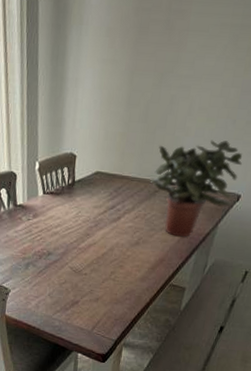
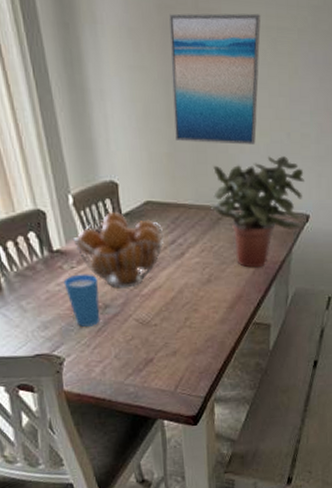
cup: none [20,225,47,268] -> present [63,274,100,327]
fruit basket: none [33,178,106,241] -> present [72,212,164,288]
wall art: none [131,13,228,130] -> present [169,13,261,146]

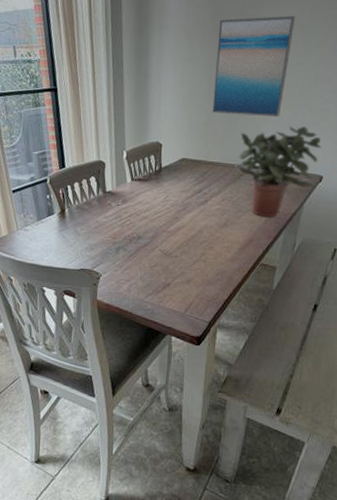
cup: present [63,274,100,327] -> none [110,210,136,252]
fruit basket: present [72,212,164,288] -> none [122,165,193,225]

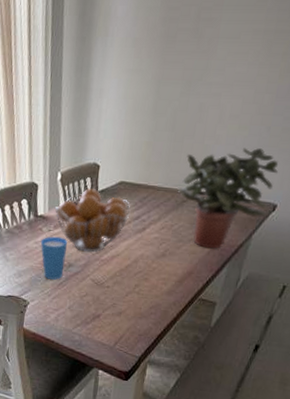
cup: none [110,210,136,252] -> present [40,236,68,280]
fruit basket: none [122,165,193,225] -> present [54,188,131,253]
wall art: present [212,15,296,117] -> none [157,19,261,138]

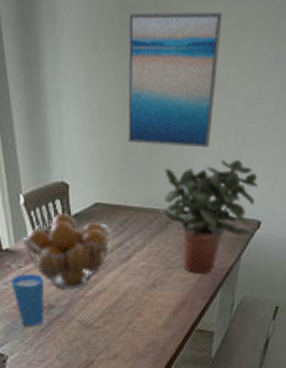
wall art: none [157,19,261,138] -> present [128,11,223,148]

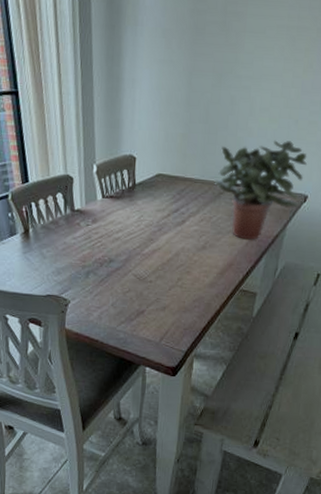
cup: present [10,274,44,326] -> none [79,231,108,276]
fruit basket: present [22,213,112,289] -> none [91,181,169,247]
wall art: present [128,11,223,148] -> none [191,15,284,130]

